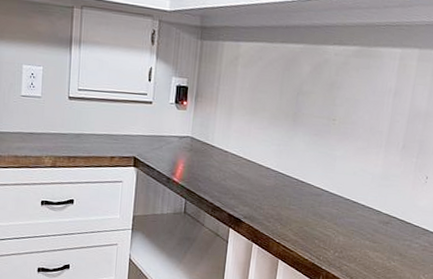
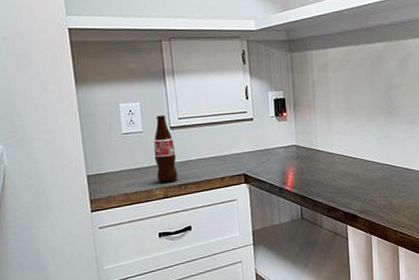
bottle: none [48,82,70,153] -> present [153,115,179,183]

